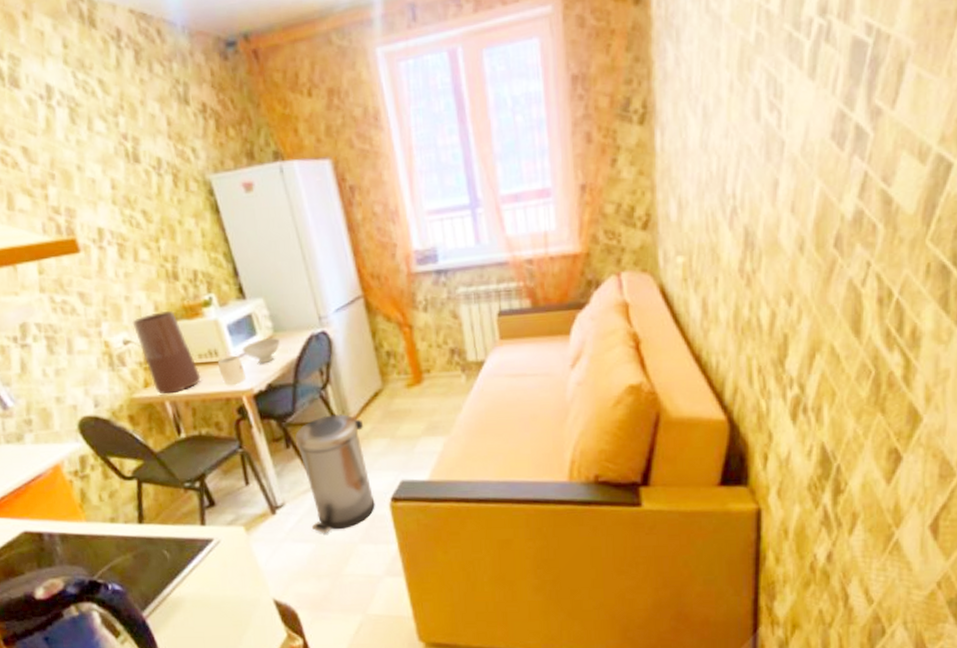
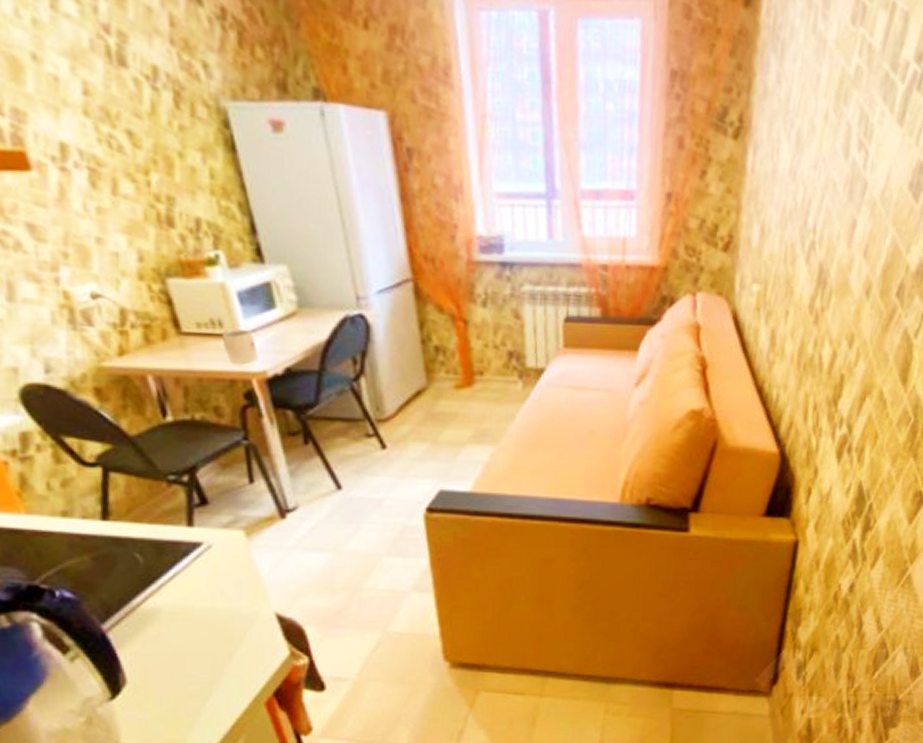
vase: present [132,311,201,395] -> none [105,263,198,368]
bowl: present [242,338,281,363] -> none [255,314,307,343]
pedal bin: present [295,414,375,533] -> none [317,411,407,542]

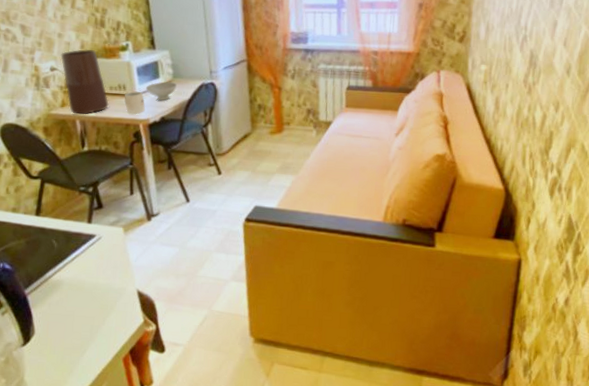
vase: none [105,263,198,368] -> present [60,49,109,115]
bowl: none [255,314,307,343] -> present [145,82,178,101]

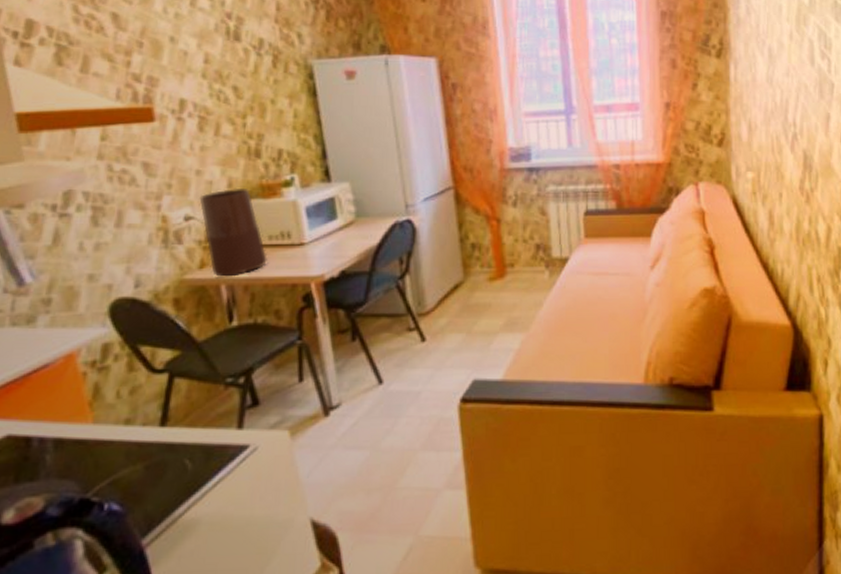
mug: present [124,91,146,115] -> none [288,239,319,271]
bowl: present [145,82,178,101] -> none [318,223,362,248]

